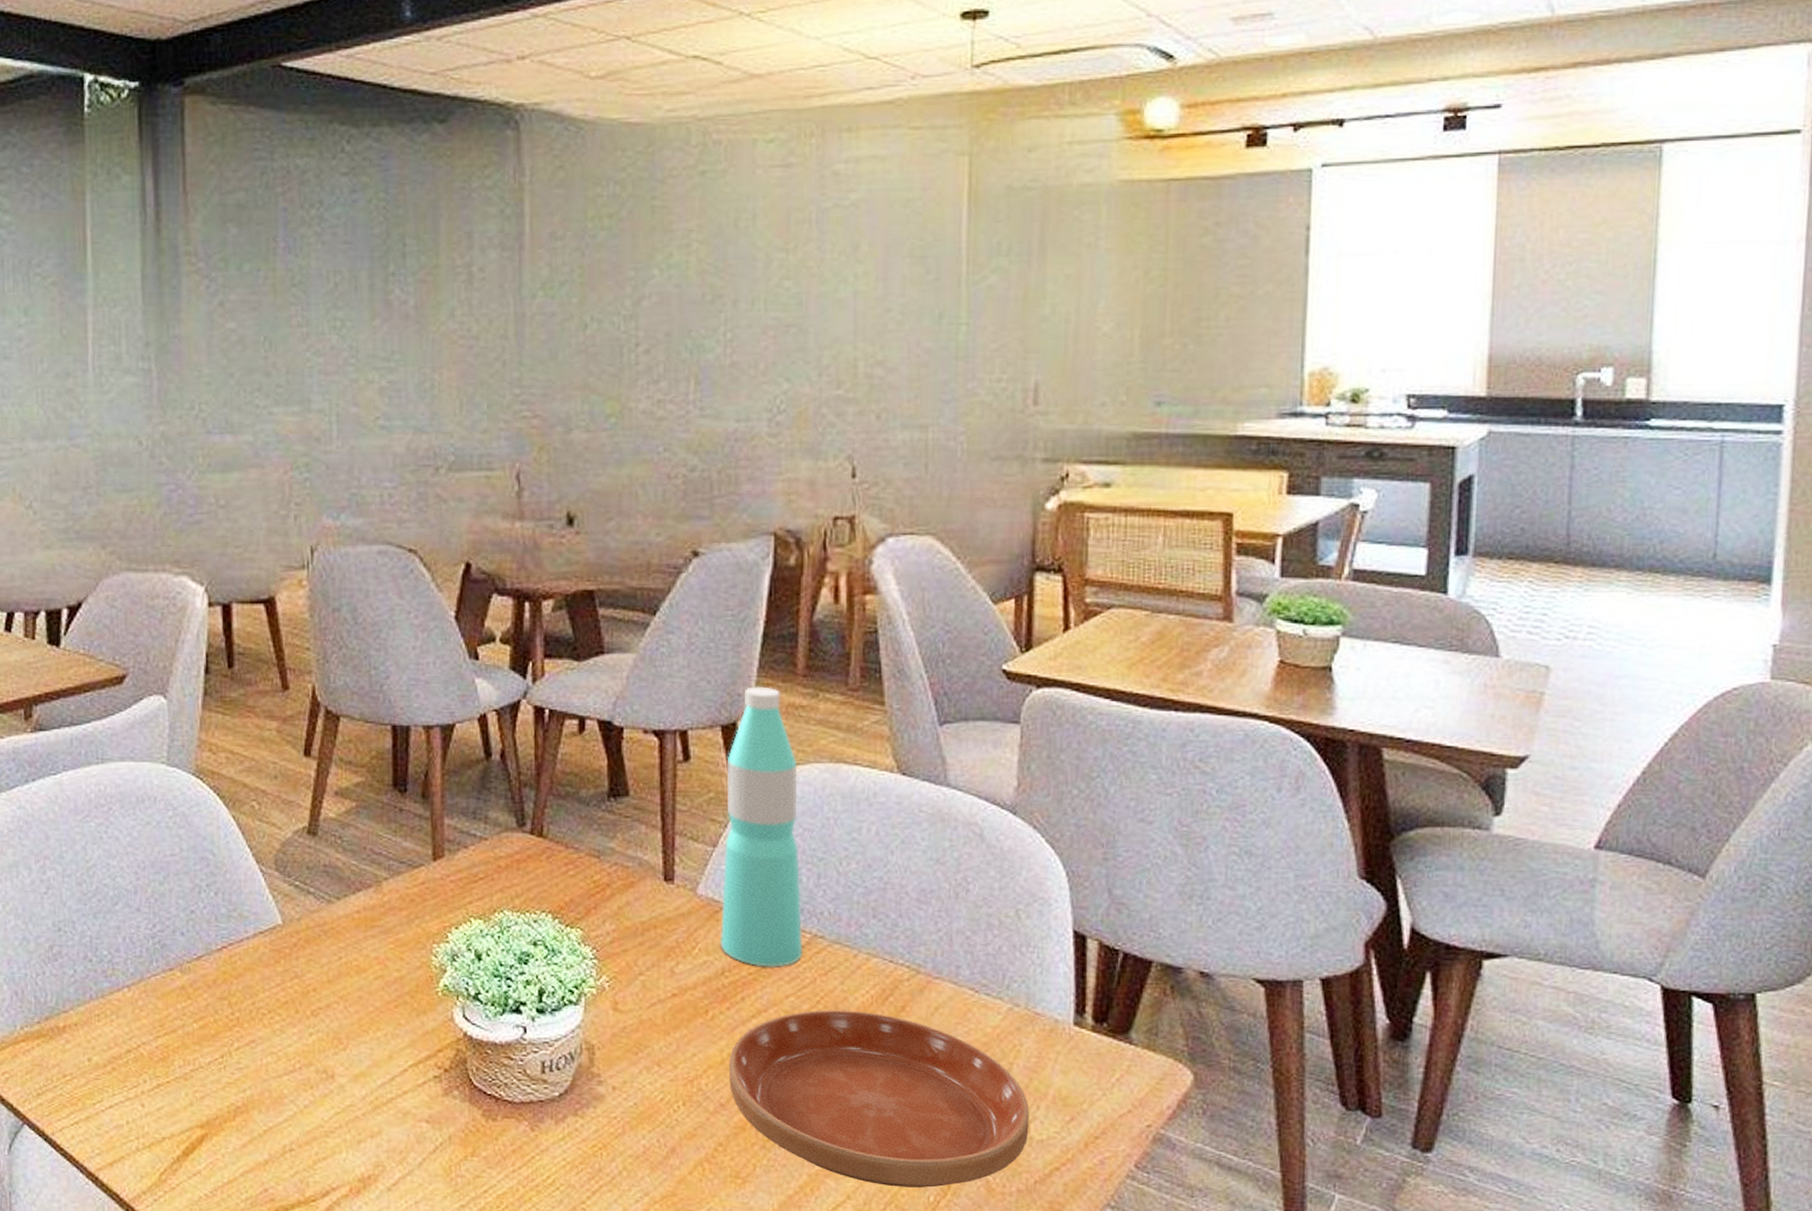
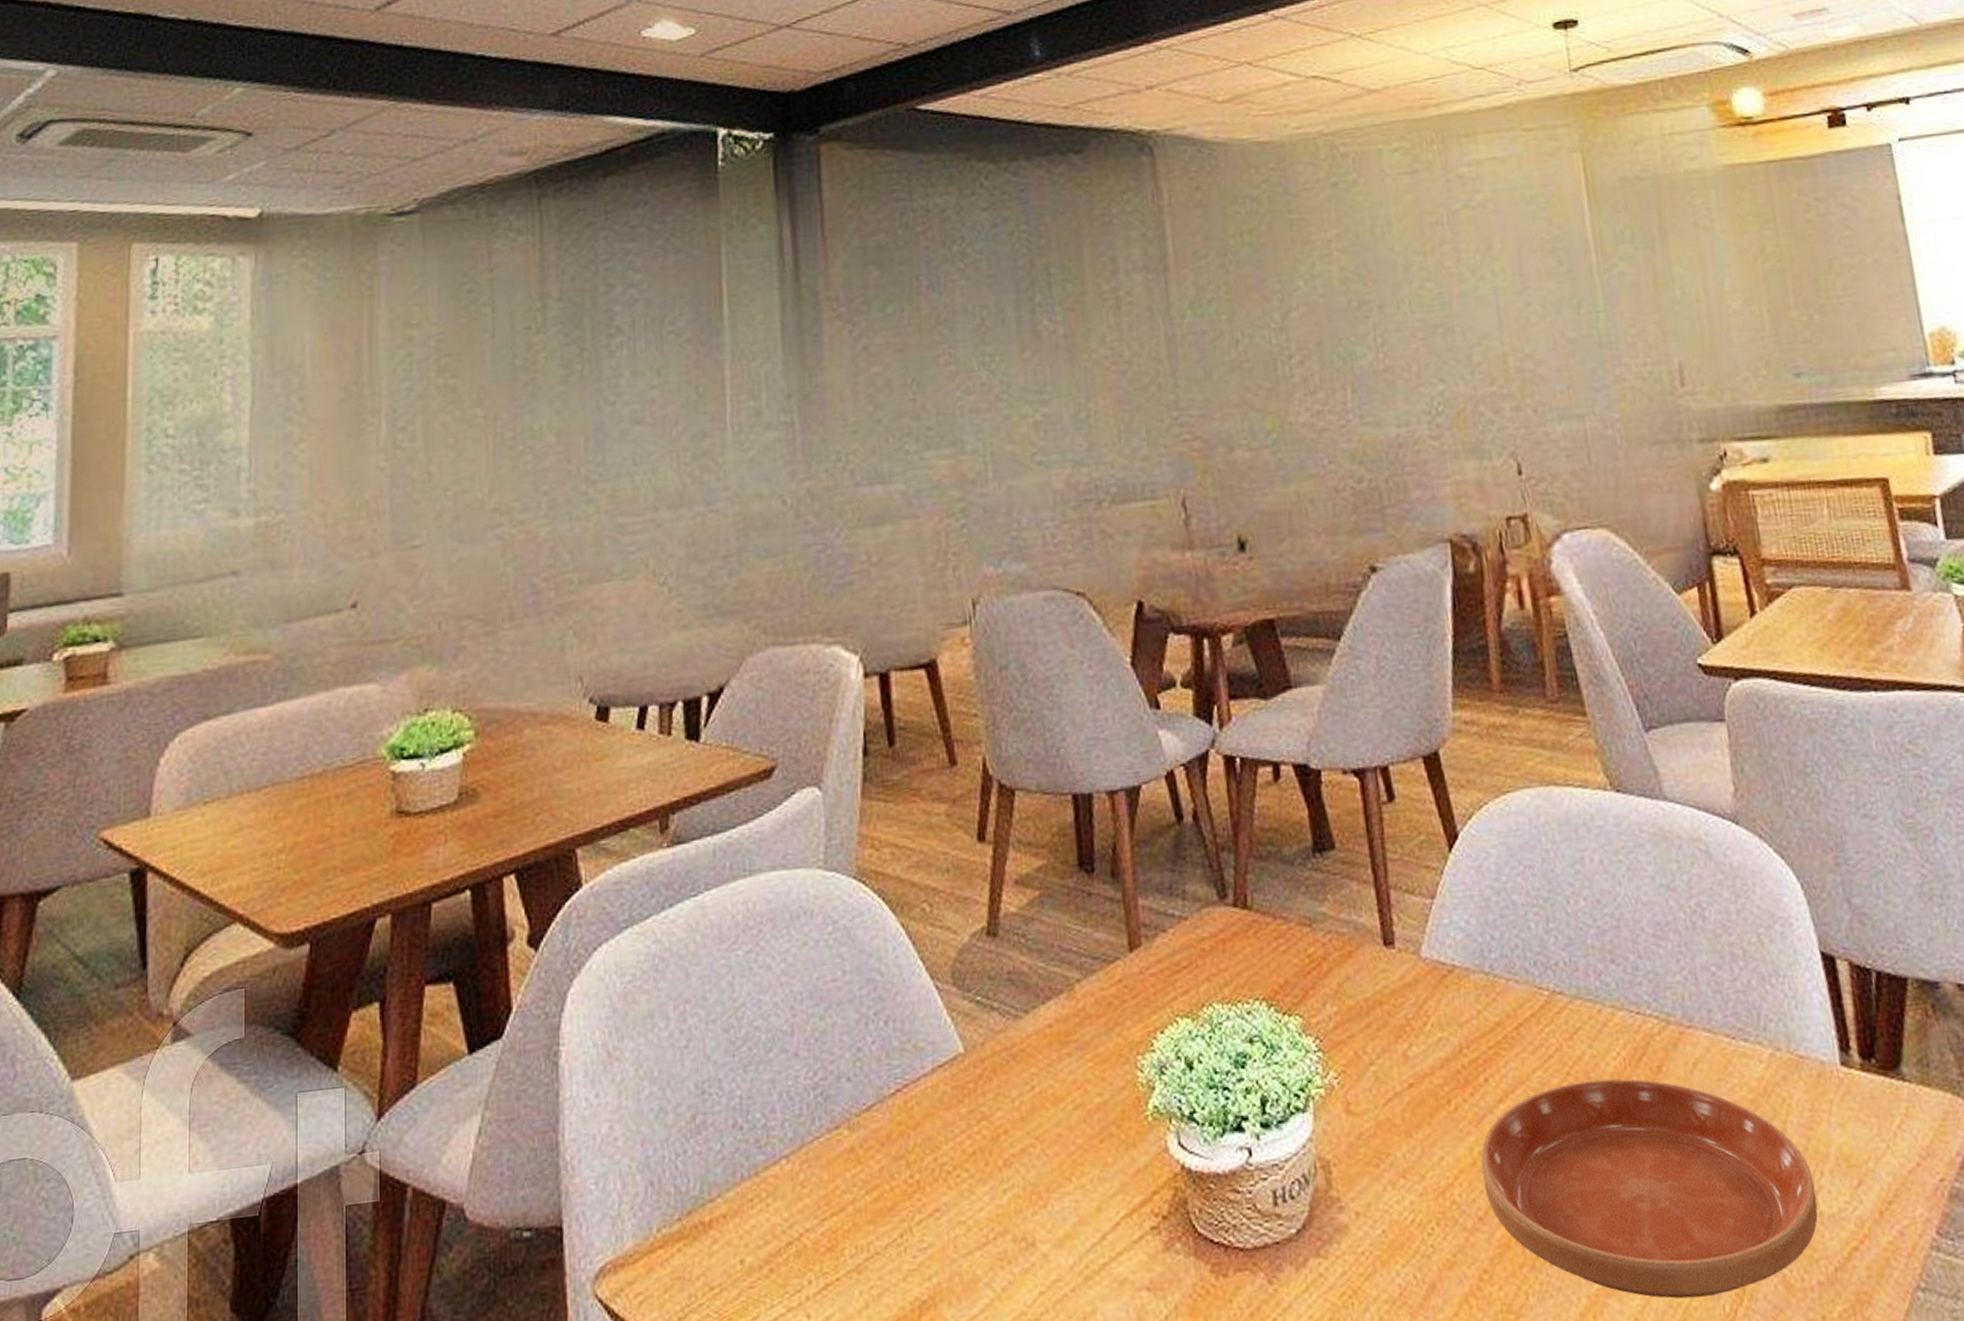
water bottle: present [719,686,803,967] -> none [1433,708,1543,1037]

